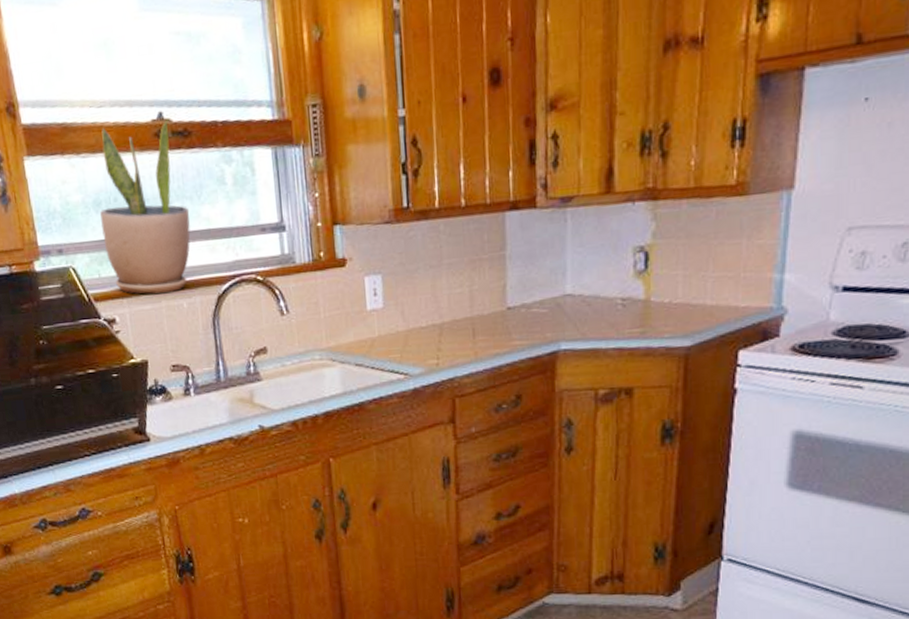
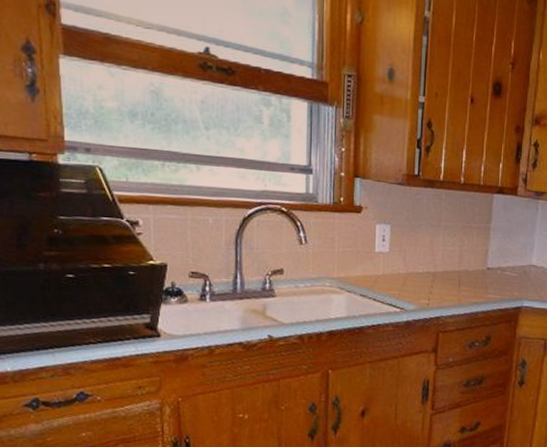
potted plant: present [100,118,191,294] -> none [135,48,225,207]

